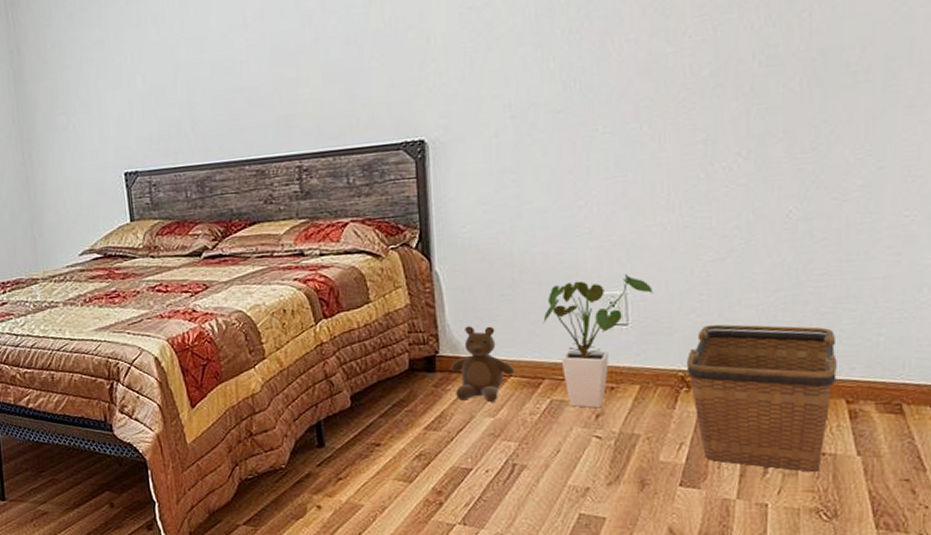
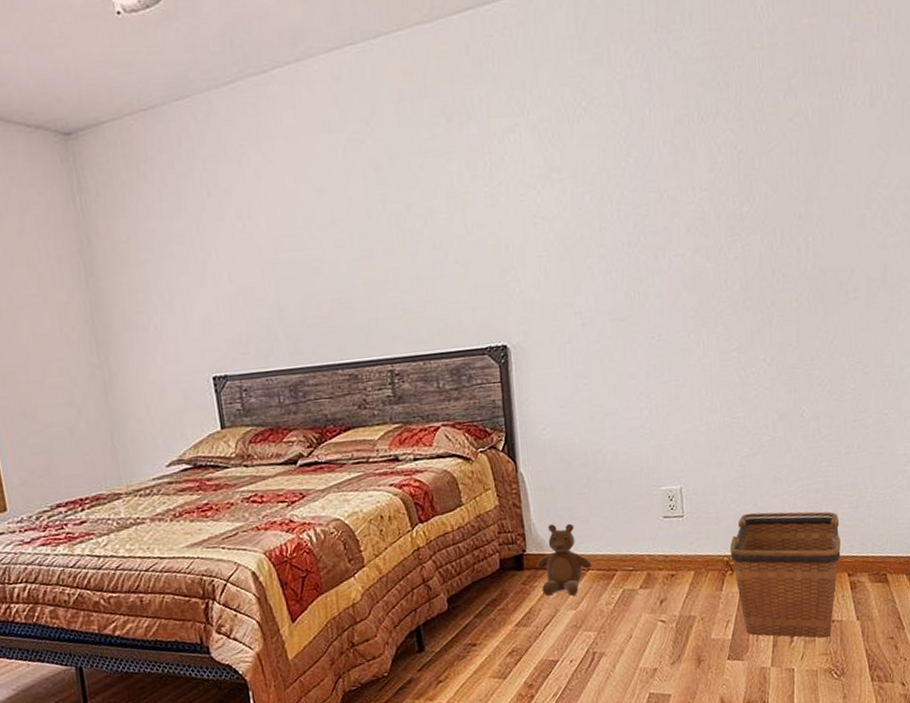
house plant: present [543,274,653,409] -> none [614,470,703,595]

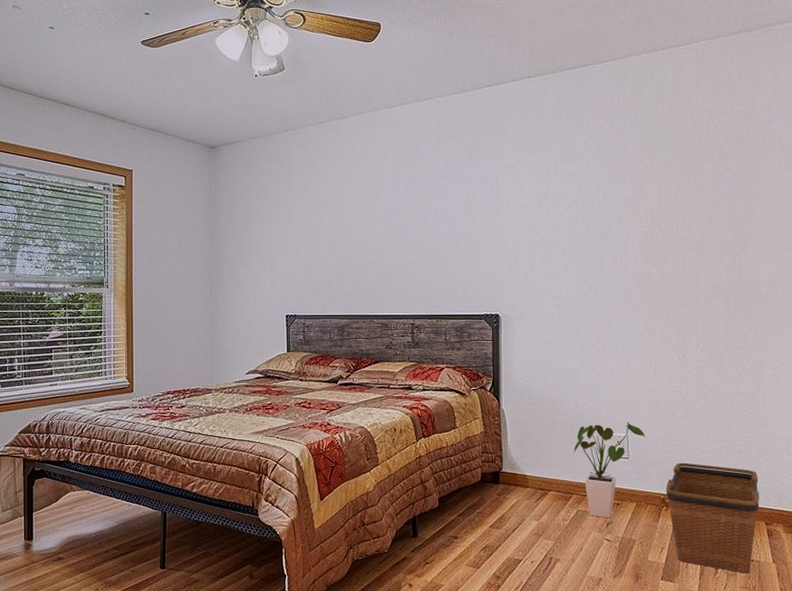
teddy bear: present [536,523,592,596] -> none [509,451,553,509]
house plant: none [614,470,703,595] -> present [573,422,645,518]

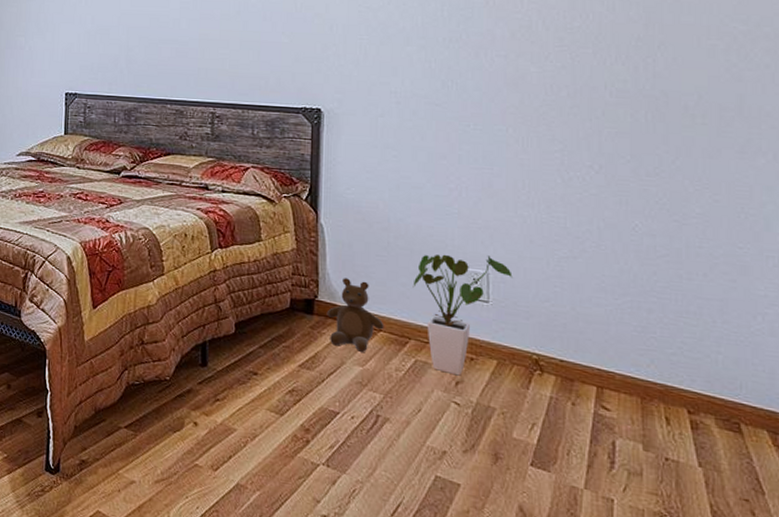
teddy bear: none [509,451,553,509] -> present [326,278,384,352]
bicycle basket: present [666,462,759,573] -> none [540,315,679,476]

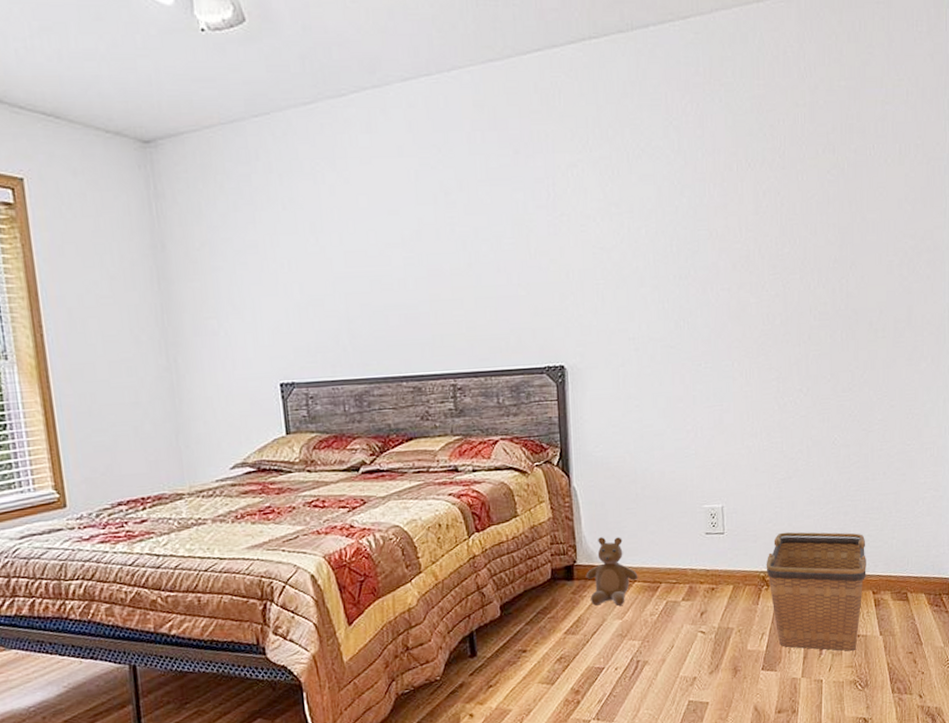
house plant: present [412,254,513,376] -> none [660,490,742,607]
bicycle basket: none [540,315,679,476] -> present [766,532,866,651]

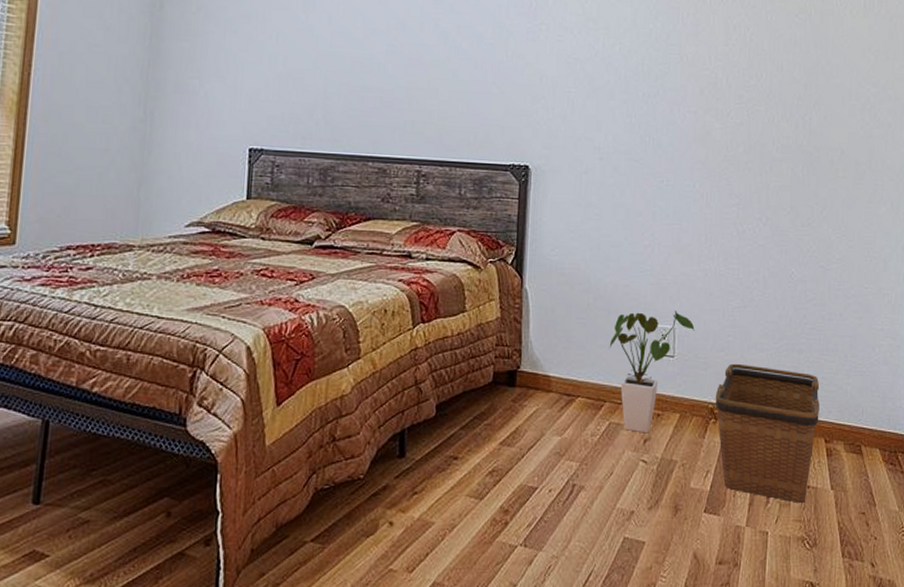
teddy bear: present [586,537,638,606] -> none [528,345,582,420]
house plant: none [660,490,742,607] -> present [609,311,695,433]

